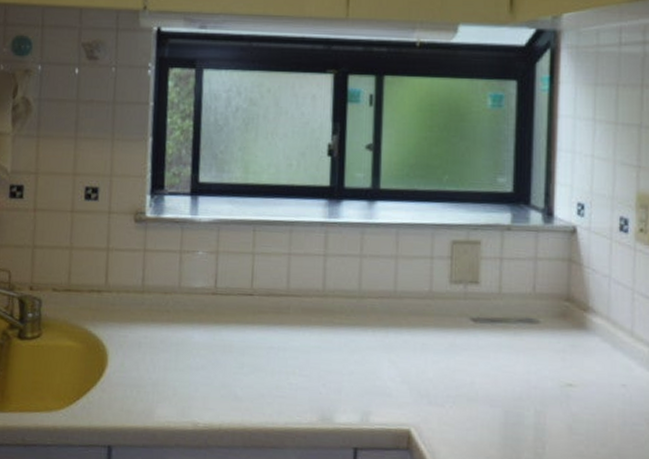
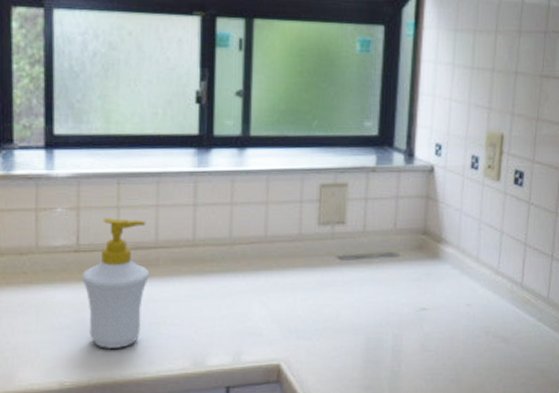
soap bottle: none [217,263,280,395] -> present [81,218,149,348]

